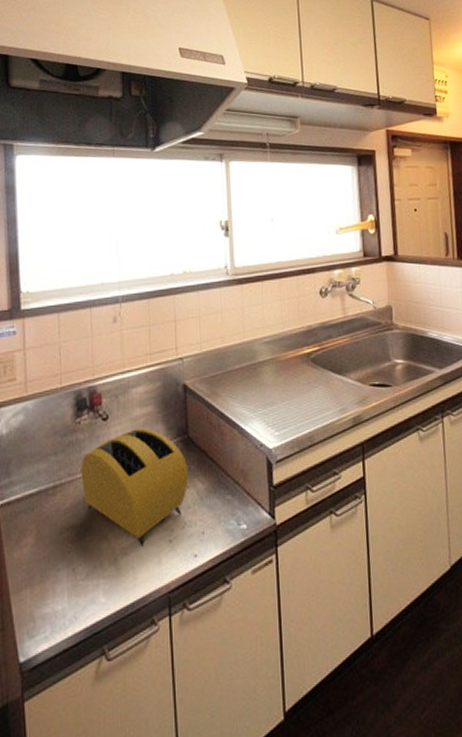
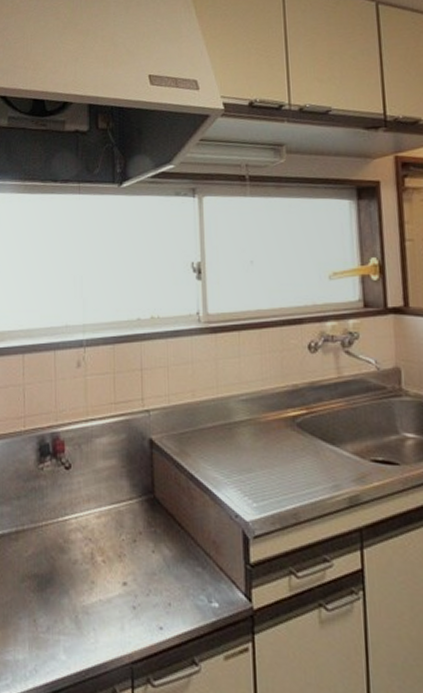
toaster: present [81,428,189,547] -> none [43,482,154,608]

